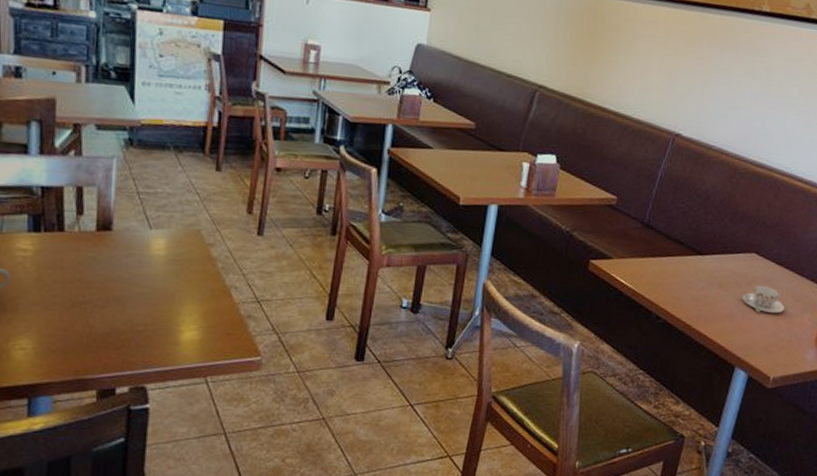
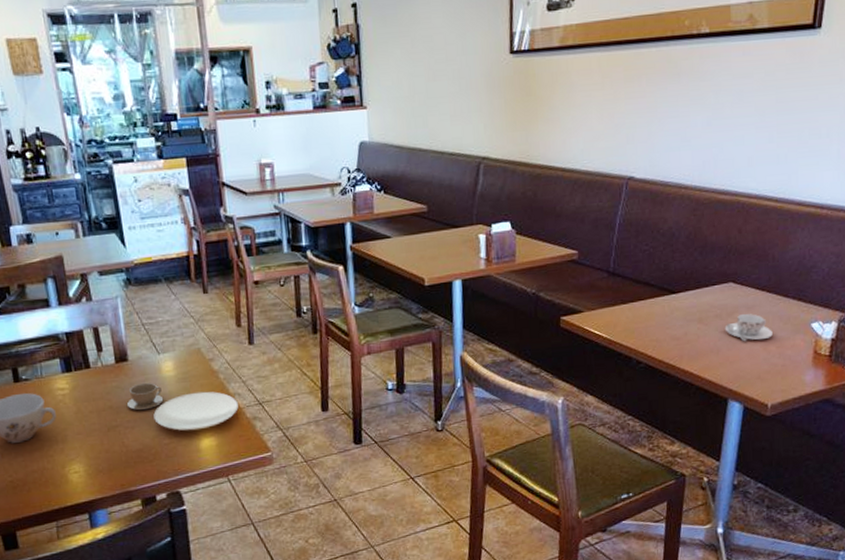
teacup: none [100,257,147,288] -> present [126,382,164,410]
plate: none [131,278,233,321] -> present [153,391,239,432]

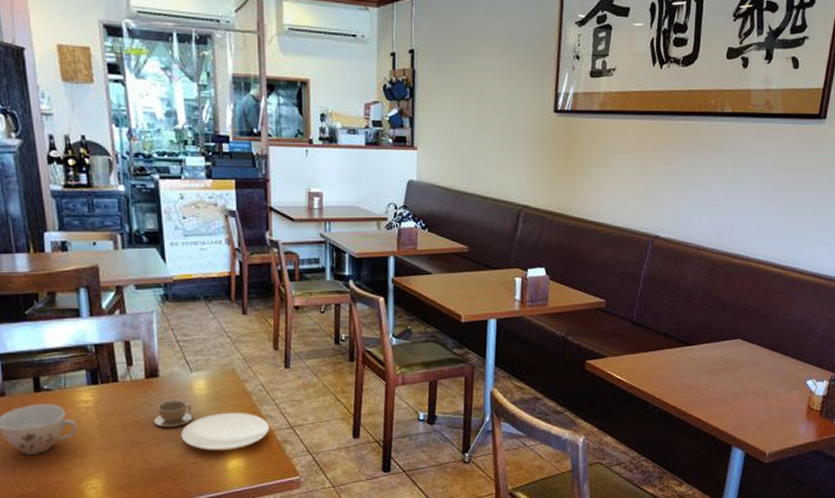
teacup: present [724,313,773,342] -> none [732,368,773,394]

